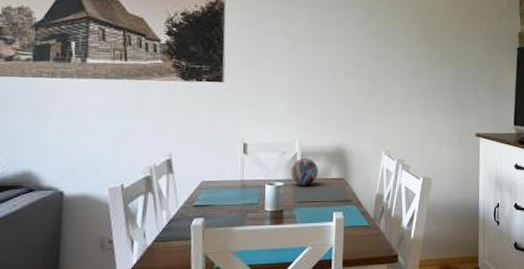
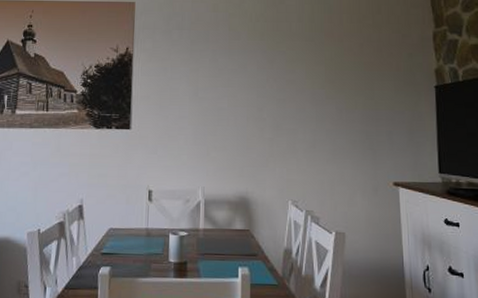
decorative orb: present [290,157,318,186] -> none [194,206,222,236]

